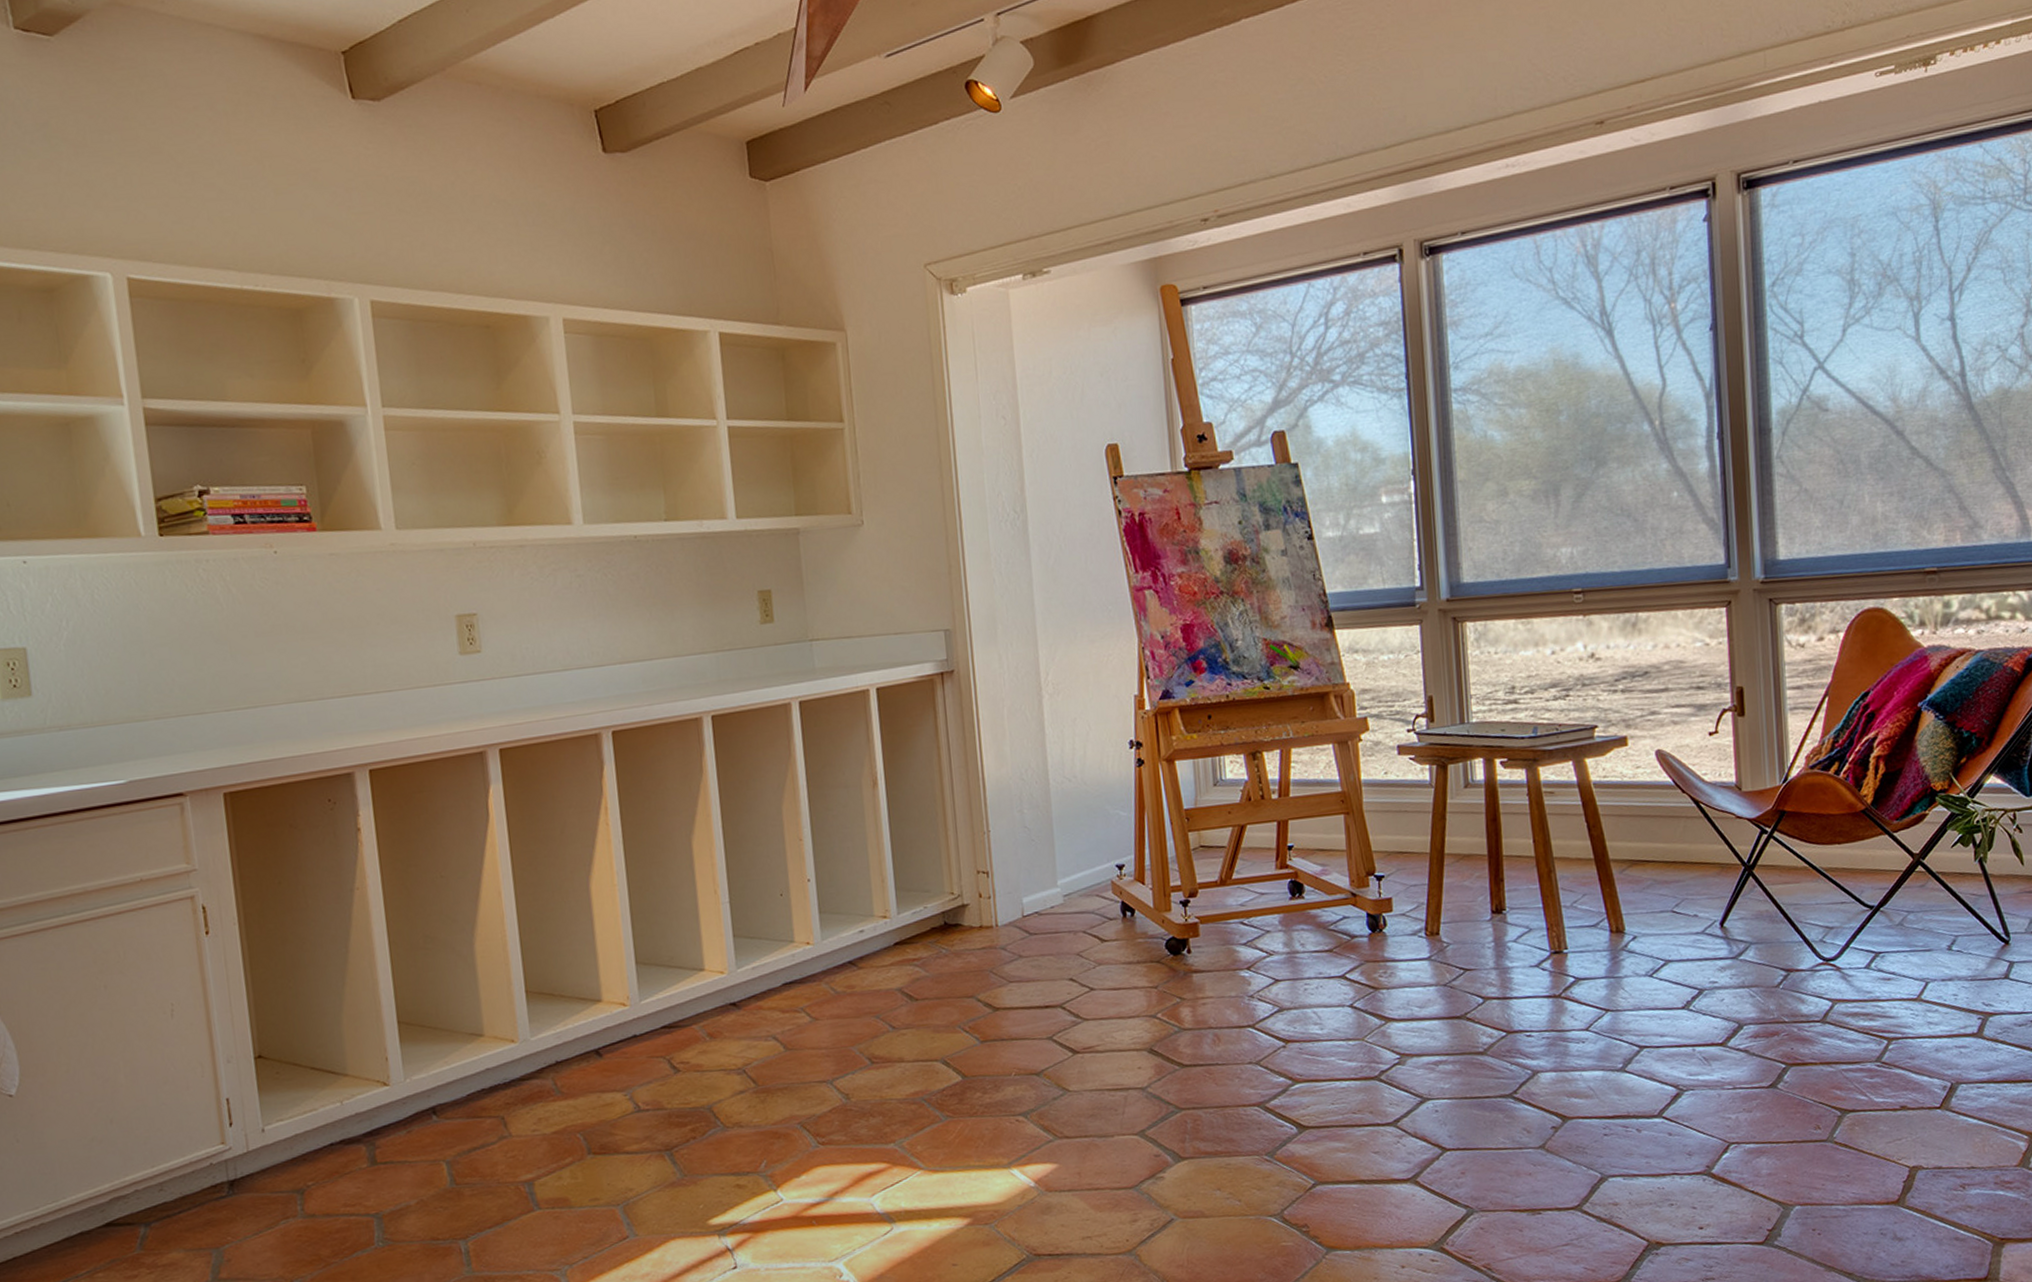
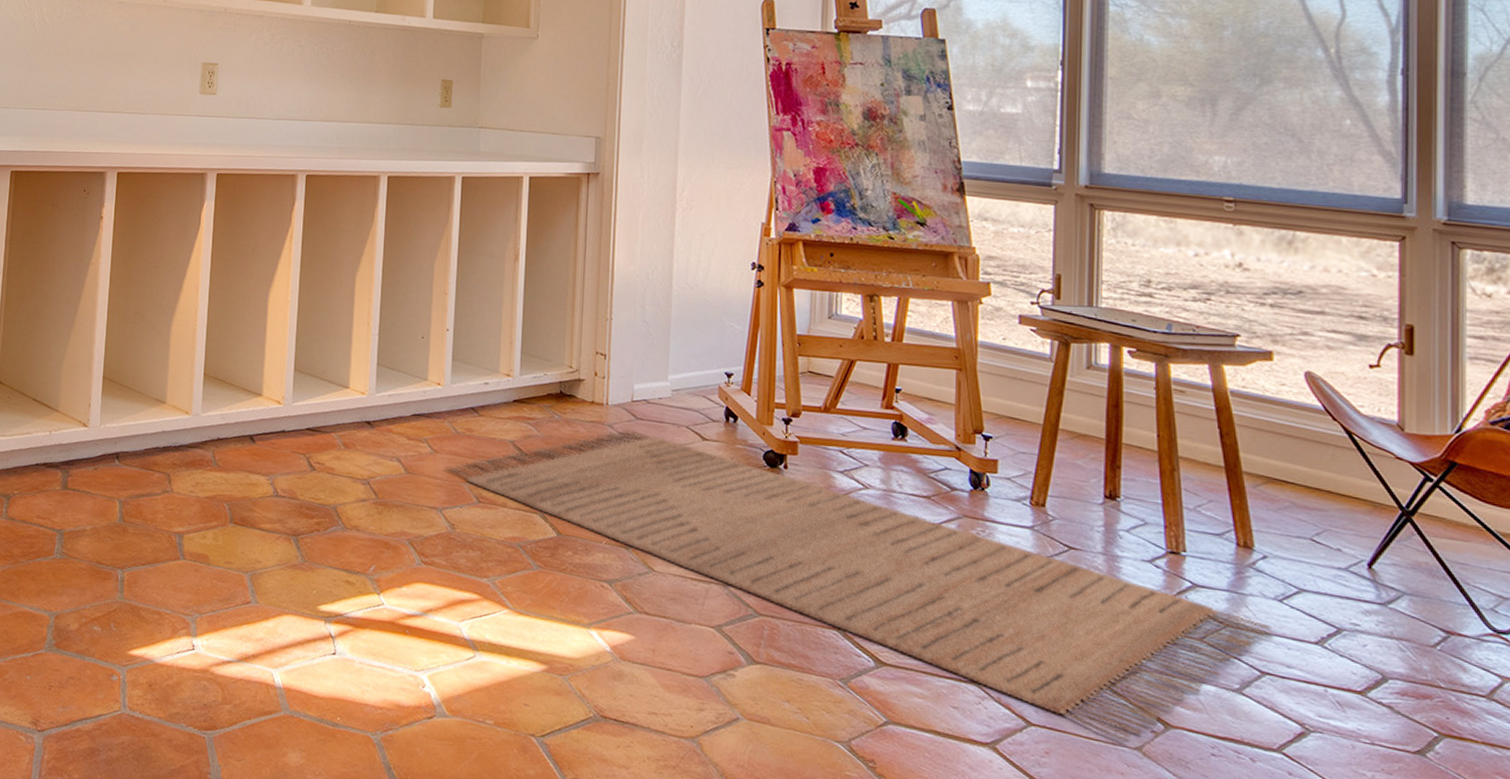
rug: none [828,947,1649,1143] -> present [444,428,1276,741]

